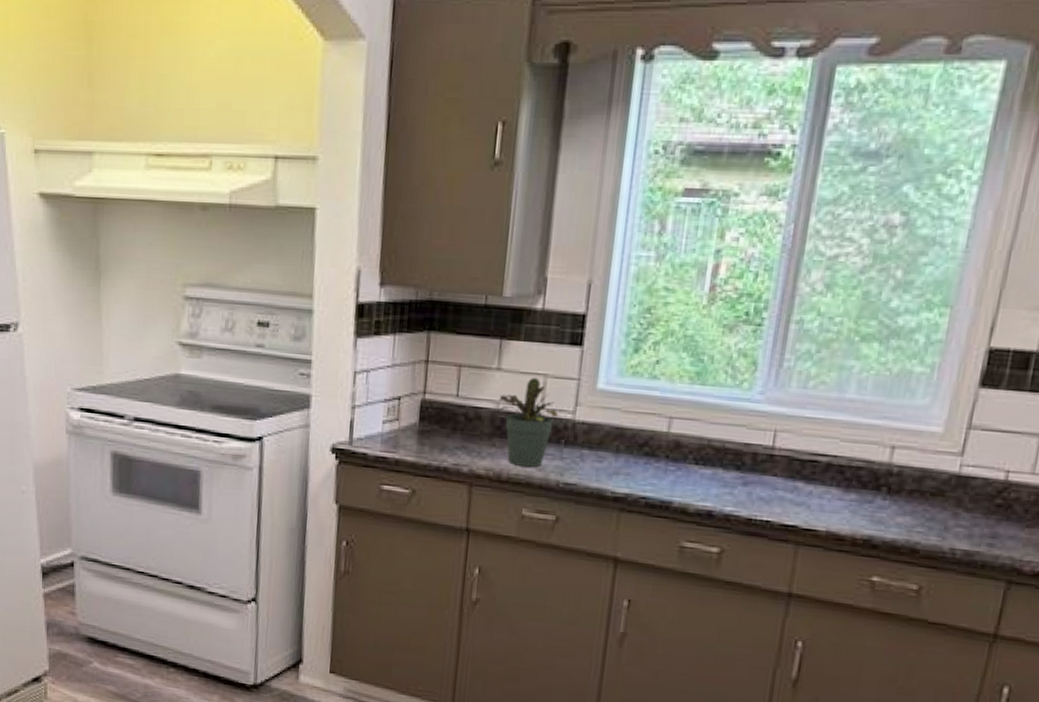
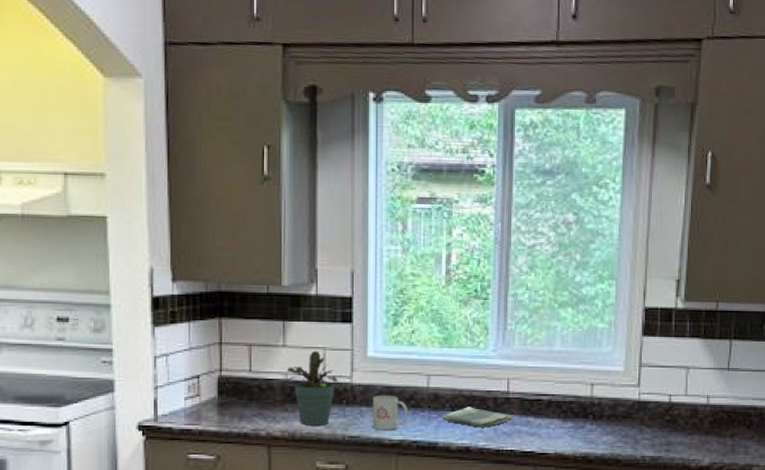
mug: none [593,437,640,481] -> present [372,395,408,430]
dish towel: none [682,461,775,490] -> present [442,407,513,428]

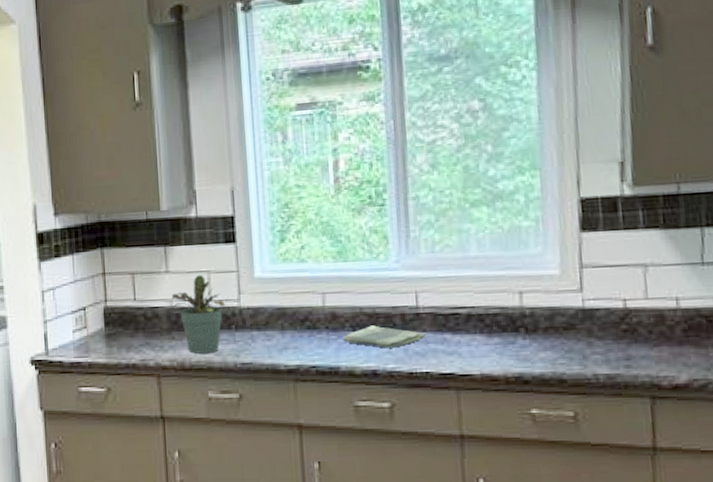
mug: present [372,395,408,430] -> none [263,317,304,355]

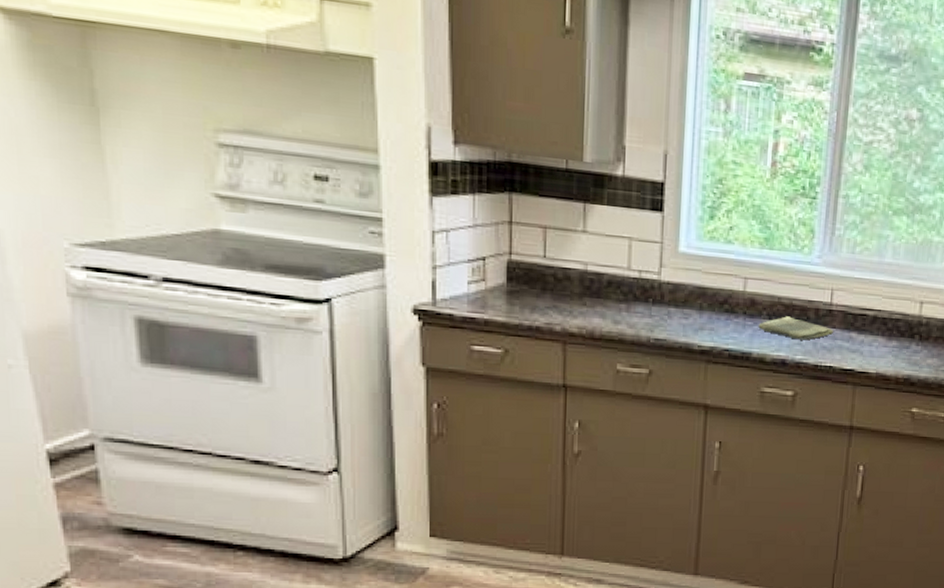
potted plant: present [171,274,226,354] -> none [587,240,645,325]

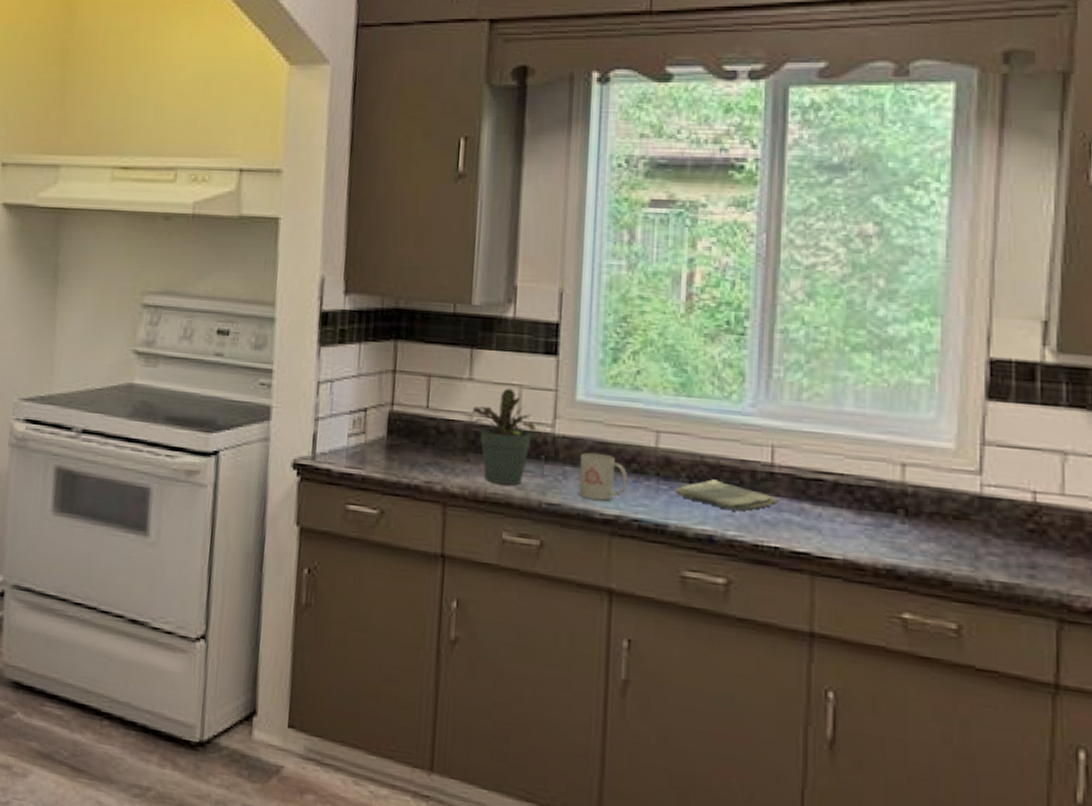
potted plant: none [587,240,645,325] -> present [472,388,537,486]
mug: none [680,296,721,335] -> present [578,452,628,501]

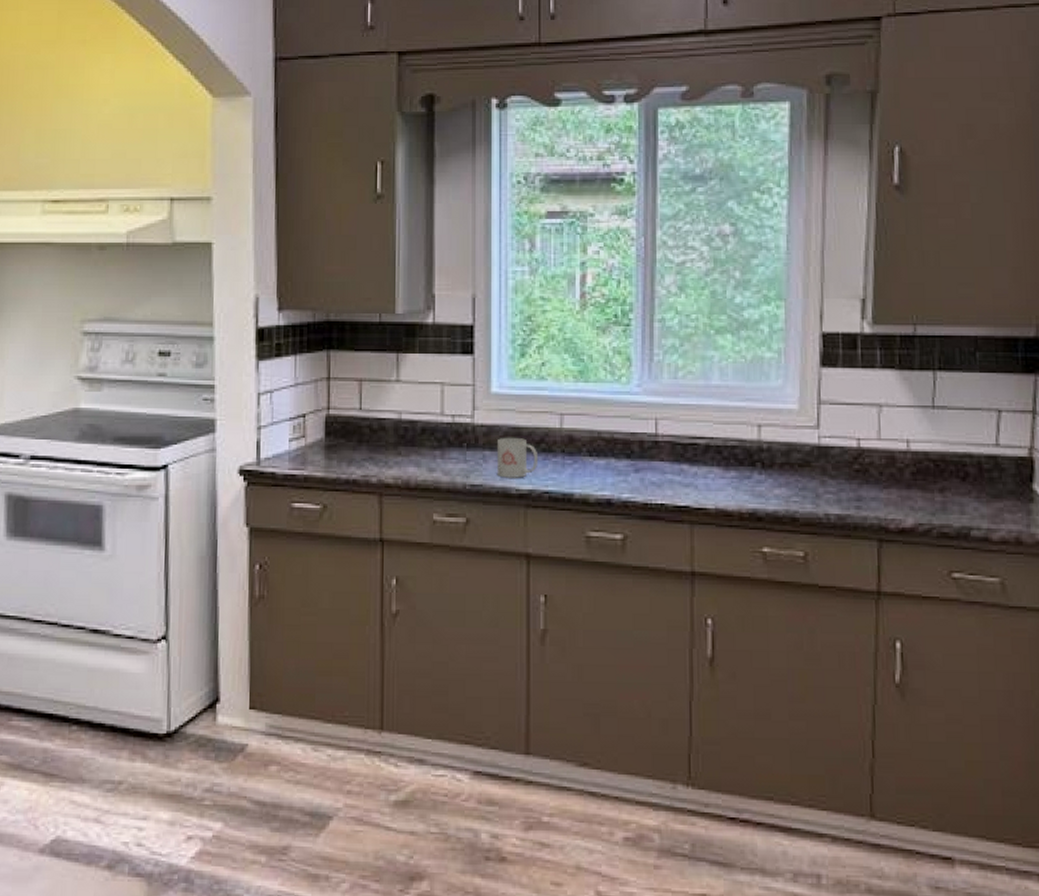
potted plant: present [472,388,537,486] -> none [401,386,458,472]
dish towel: present [675,479,779,511] -> none [578,451,663,477]

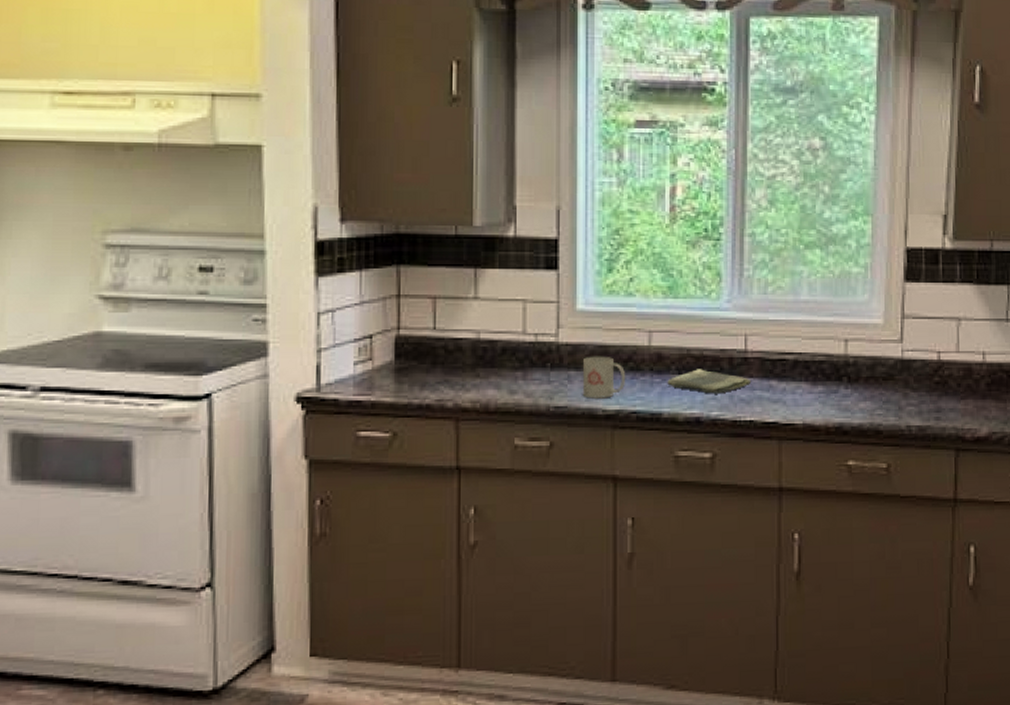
dish towel: none [578,451,663,477] -> present [667,369,752,394]

